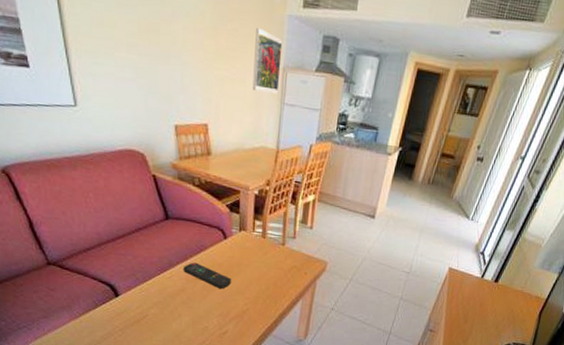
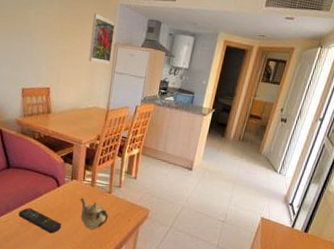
teapot: none [250,251,282,284] -> present [80,198,108,230]

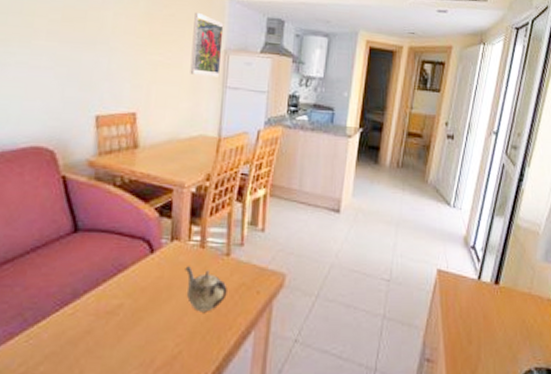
remote control: present [18,207,61,234] -> none [92,289,158,325]

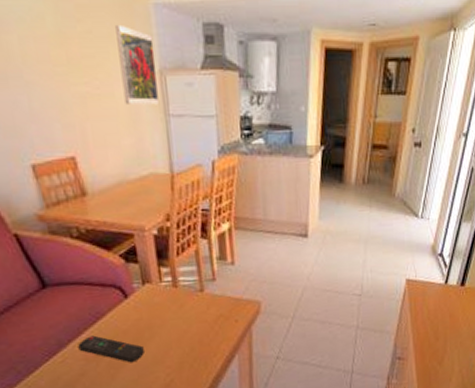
remote control: none [92,289,158,325] -> present [78,335,144,363]
teapot: present [185,266,227,312] -> none [162,306,207,345]

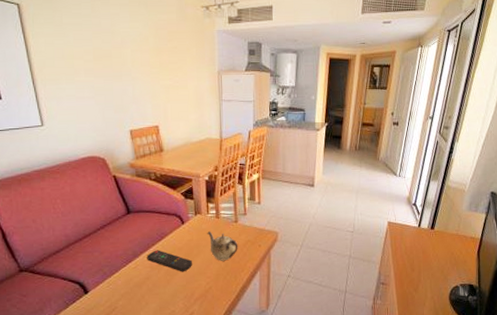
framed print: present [115,24,159,106] -> none [192,43,216,94]
teapot: none [162,306,207,345] -> present [207,231,238,261]

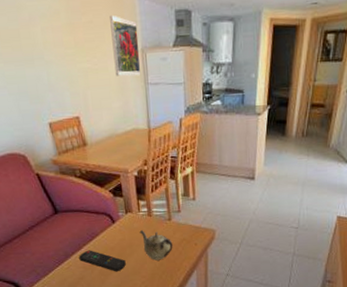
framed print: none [192,43,216,94] -> present [110,15,141,77]

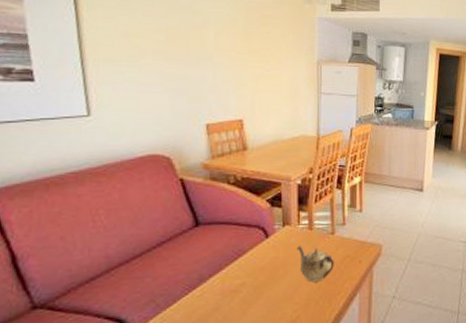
remote control: present [79,250,126,272] -> none [217,271,276,299]
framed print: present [110,15,141,77] -> none [288,29,315,85]

